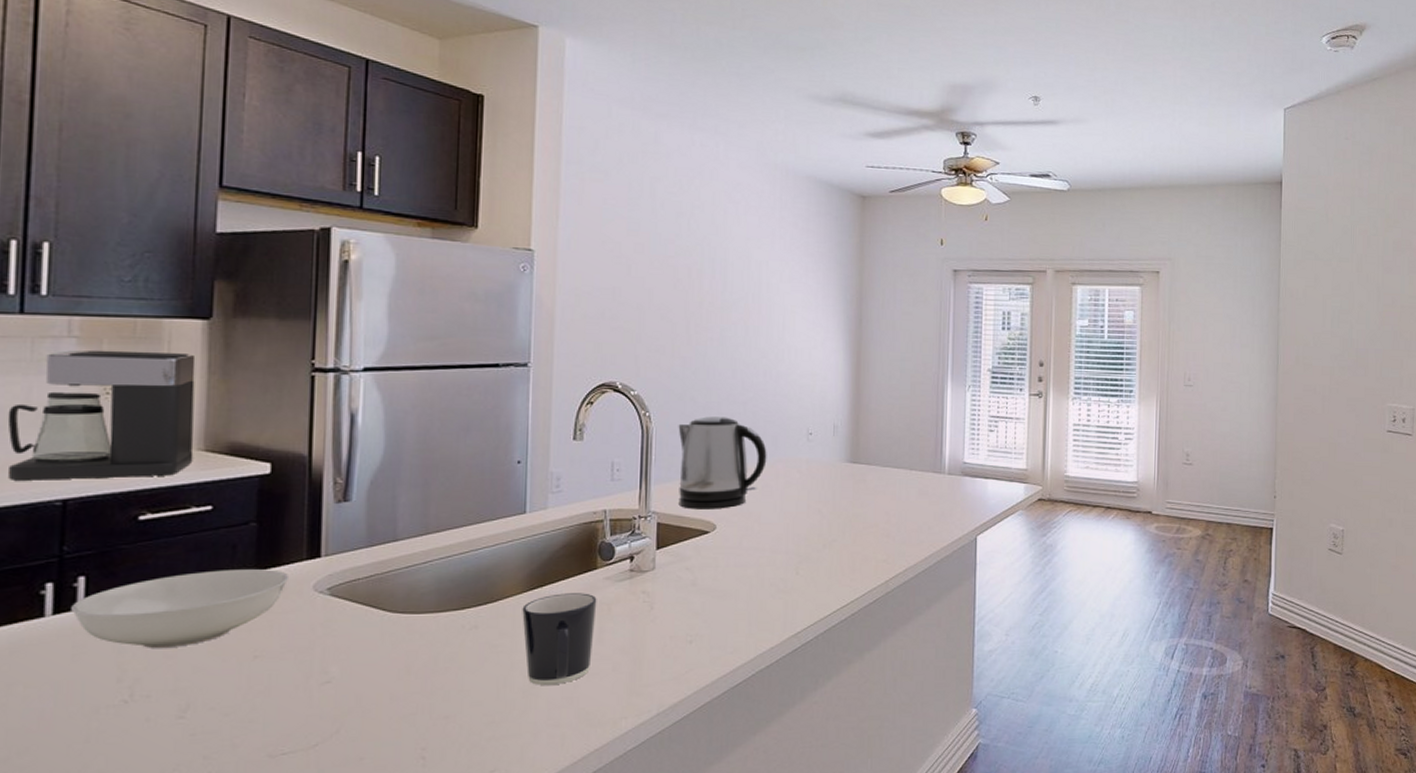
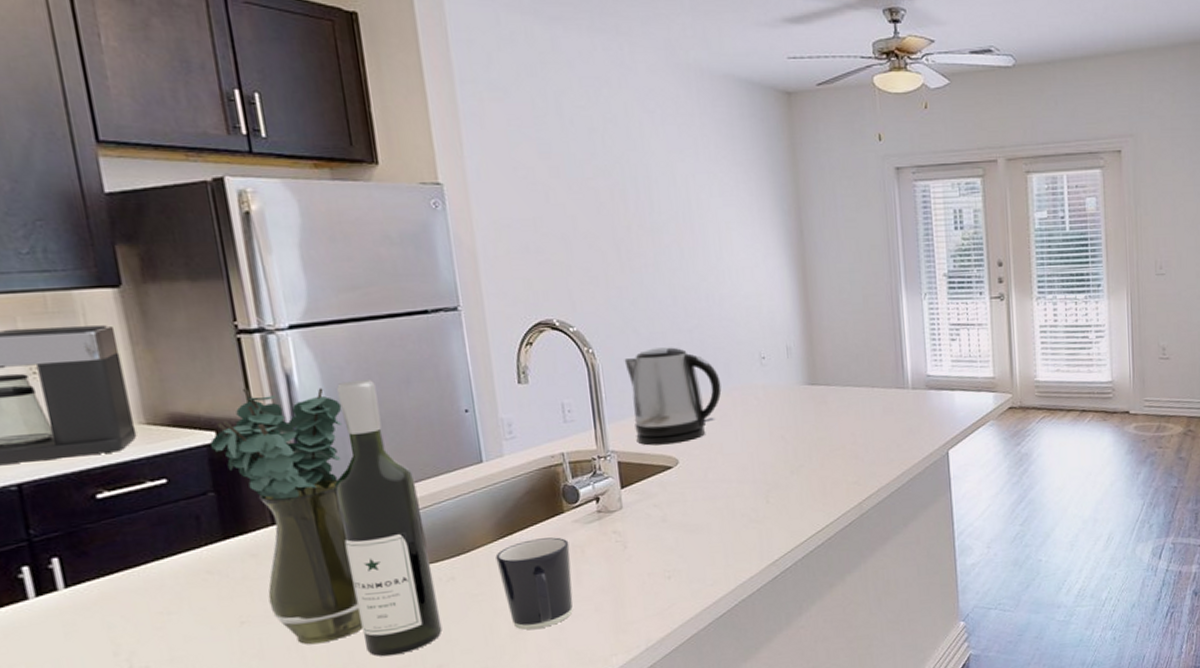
bowl: present [71,569,288,649] -> none [52,537,258,622]
vase: none [263,423,399,685] -> present [210,388,364,645]
bottle: none [374,425,457,703] -> present [334,380,443,657]

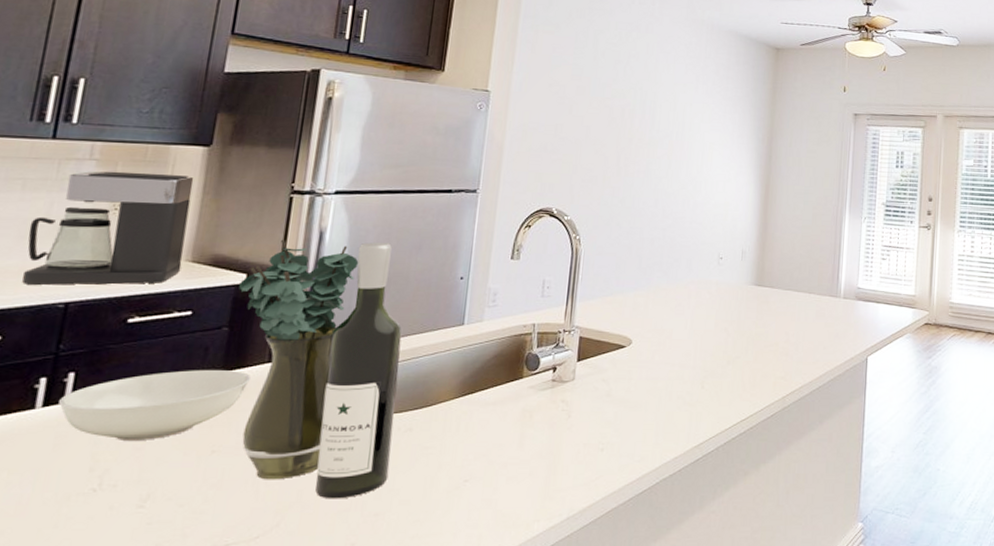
bowl: none [52,537,258,622] -> present [58,370,250,442]
mug: present [495,537,573,630] -> none [452,400,521,488]
kettle: present [624,347,722,446] -> none [599,240,682,326]

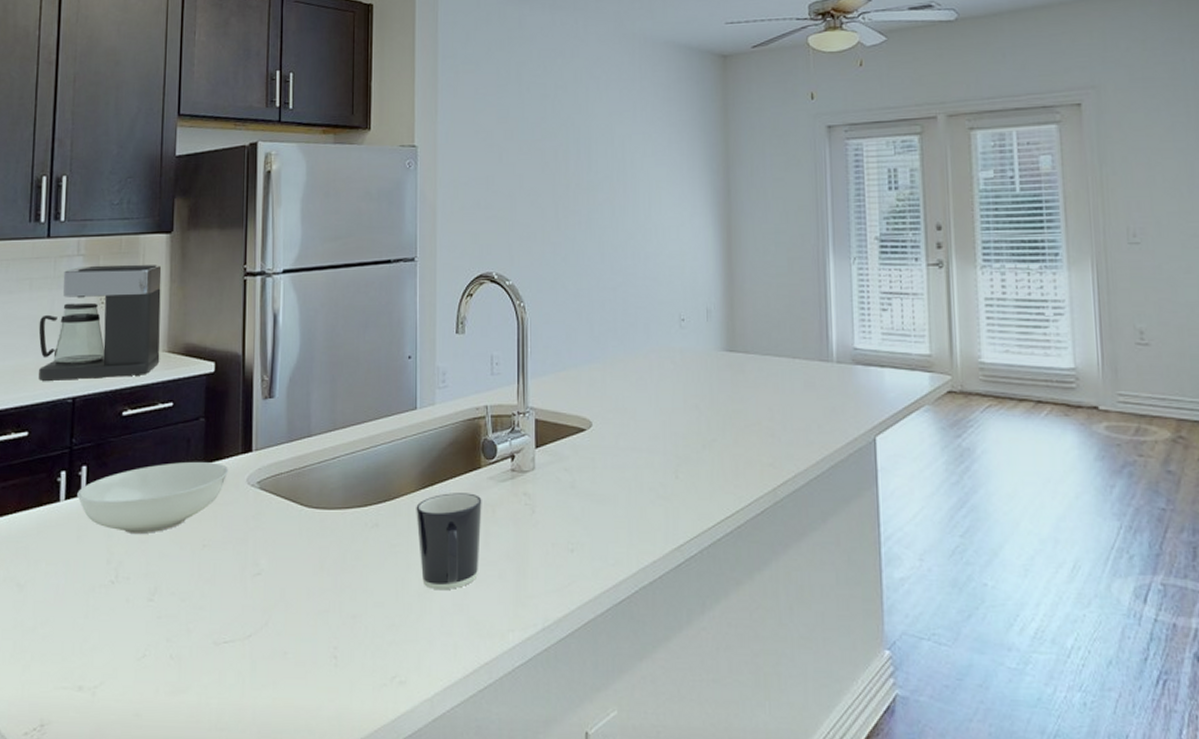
vase: present [239,239,359,480] -> none [209,324,311,577]
bottle: present [315,242,402,499] -> none [293,323,361,599]
mug: none [452,400,521,488] -> present [416,493,482,591]

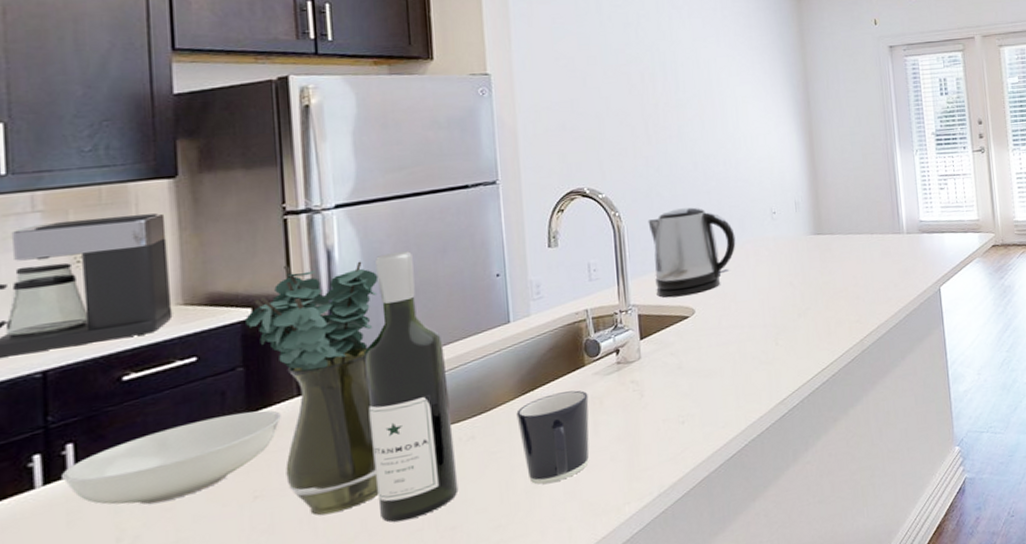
vase: none [209,324,311,577] -> present [245,261,379,515]
bottle: none [293,323,361,599] -> present [363,251,459,523]
kettle: none [551,304,639,405] -> present [648,207,736,298]

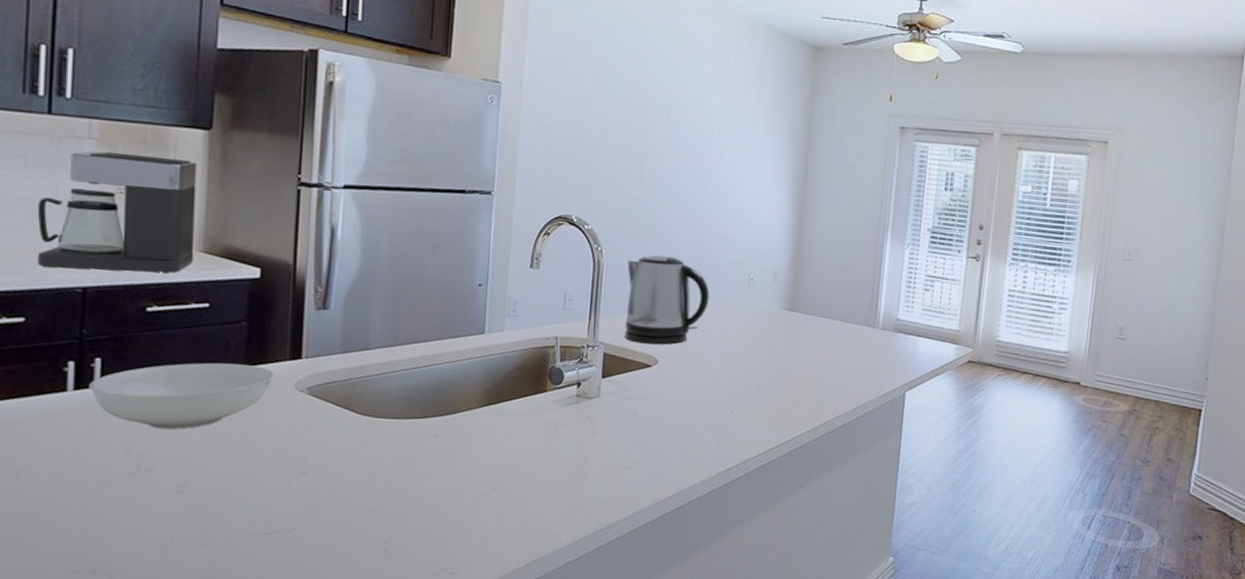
vase: present [245,261,379,515] -> none [254,234,373,476]
bottle: present [363,251,459,523] -> none [345,242,422,498]
mug: present [516,390,590,485] -> none [477,411,546,496]

